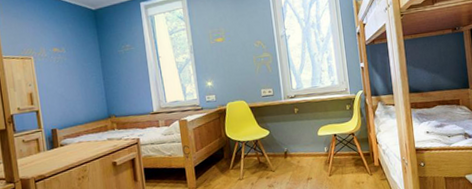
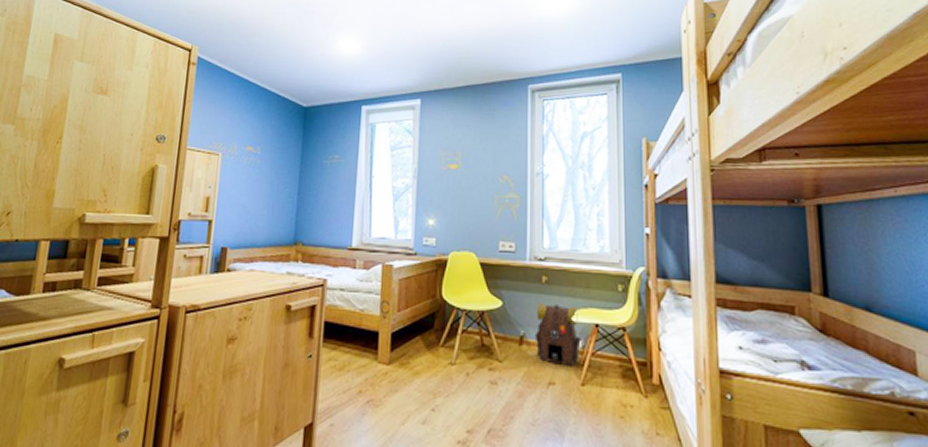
backpack: none [293,125,326,166] -> present [534,302,581,367]

